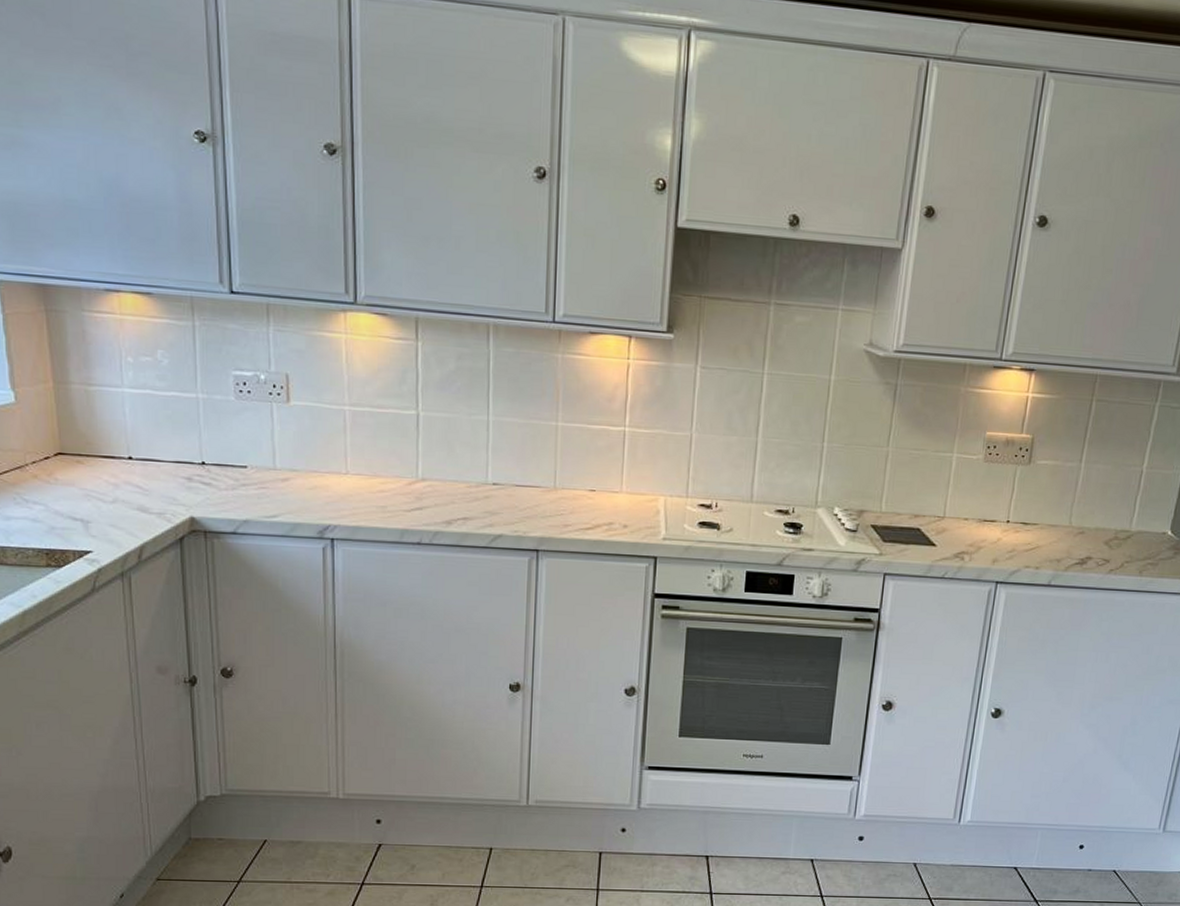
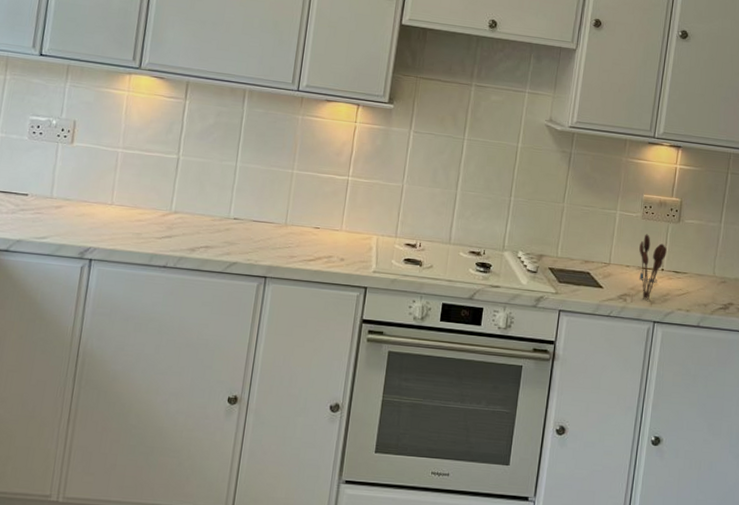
utensil holder: none [979,480,1014,559] -> present [639,234,667,301]

